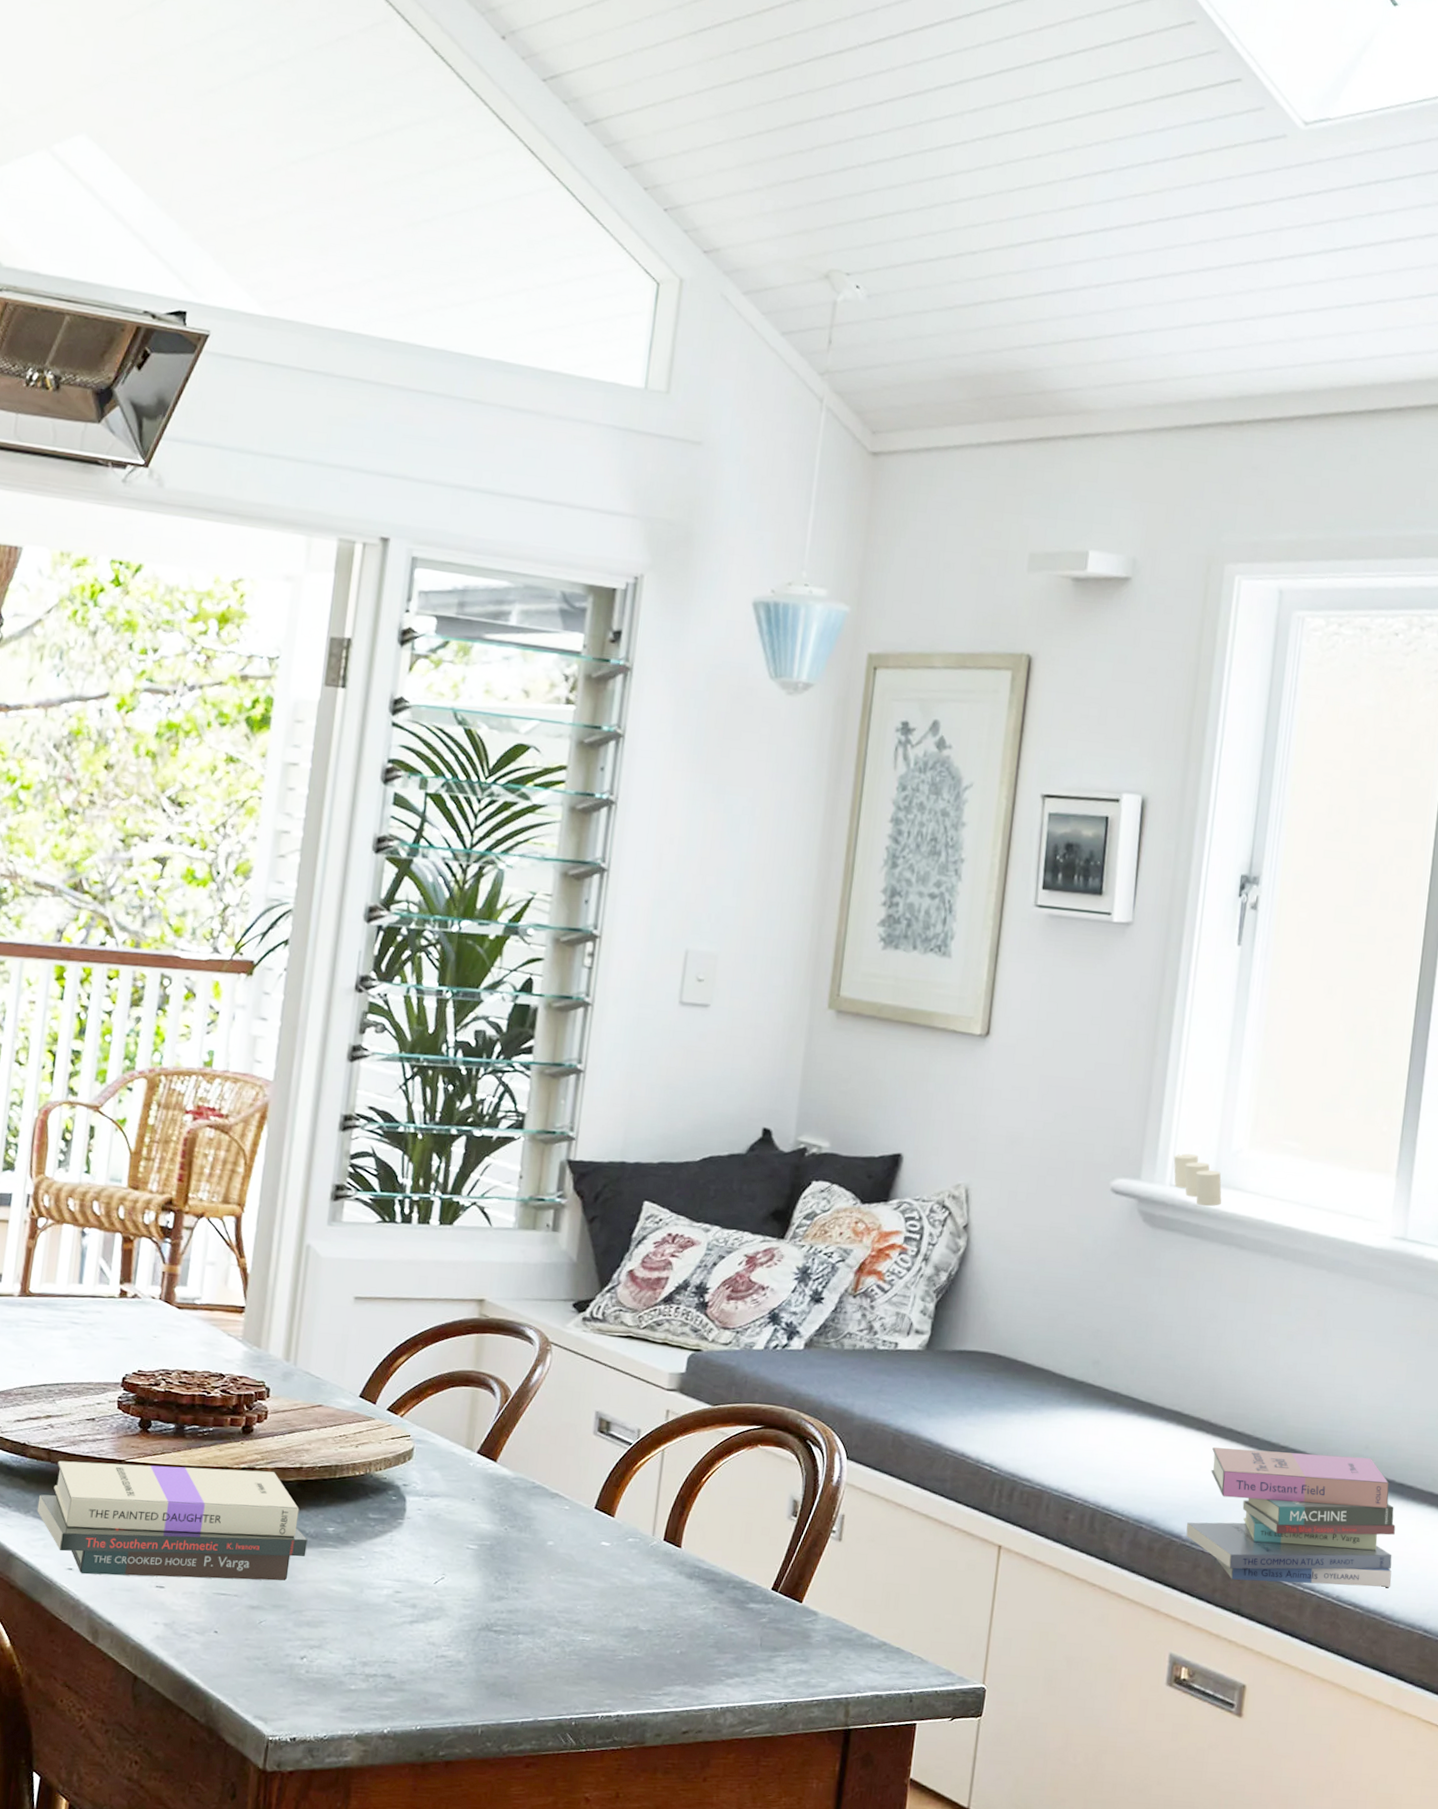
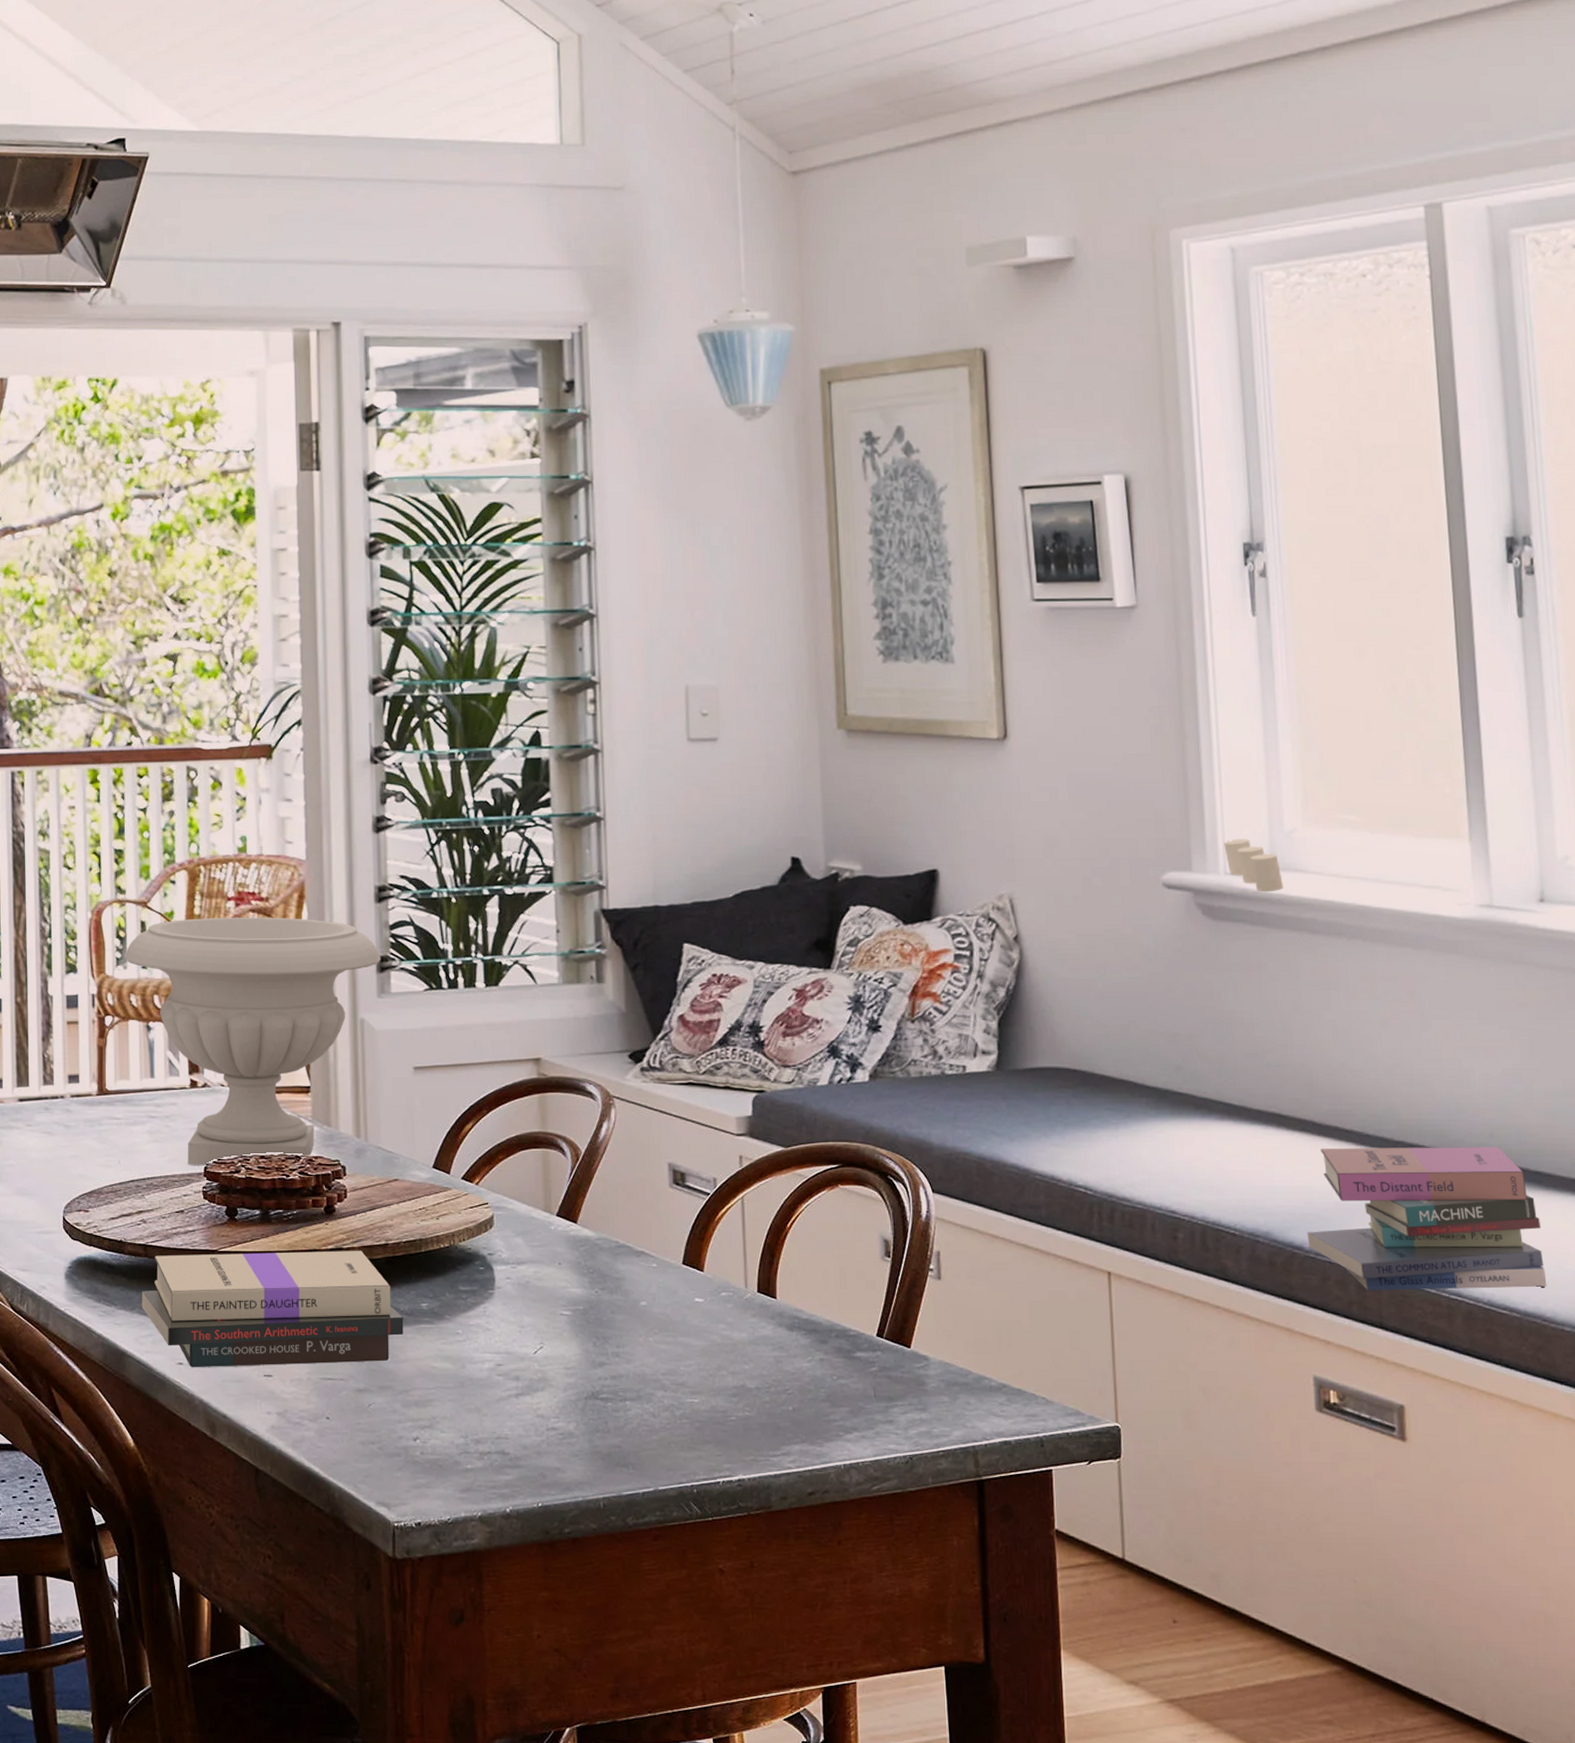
decorative bowl: none [67,1127,337,1376] -> present [124,917,382,1165]

